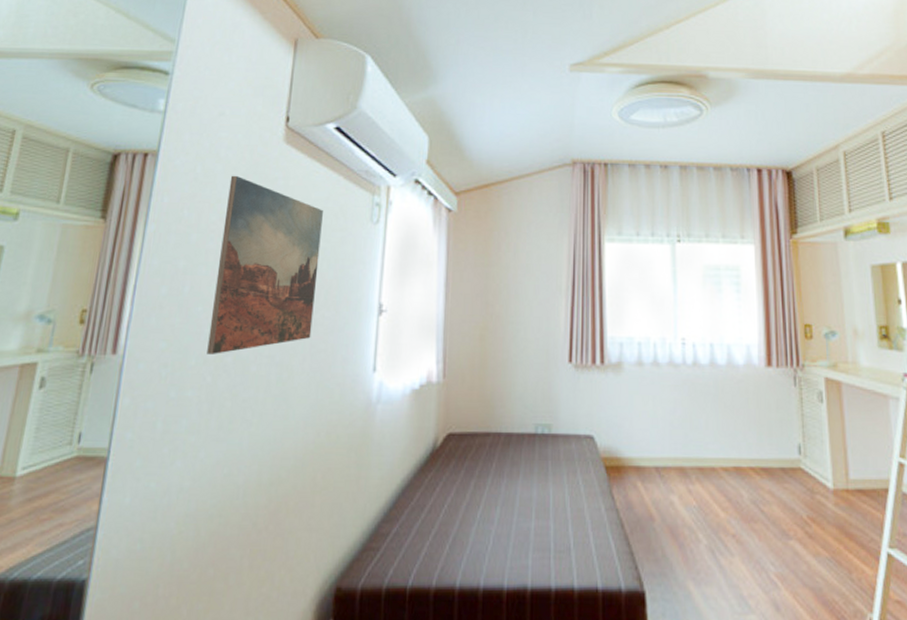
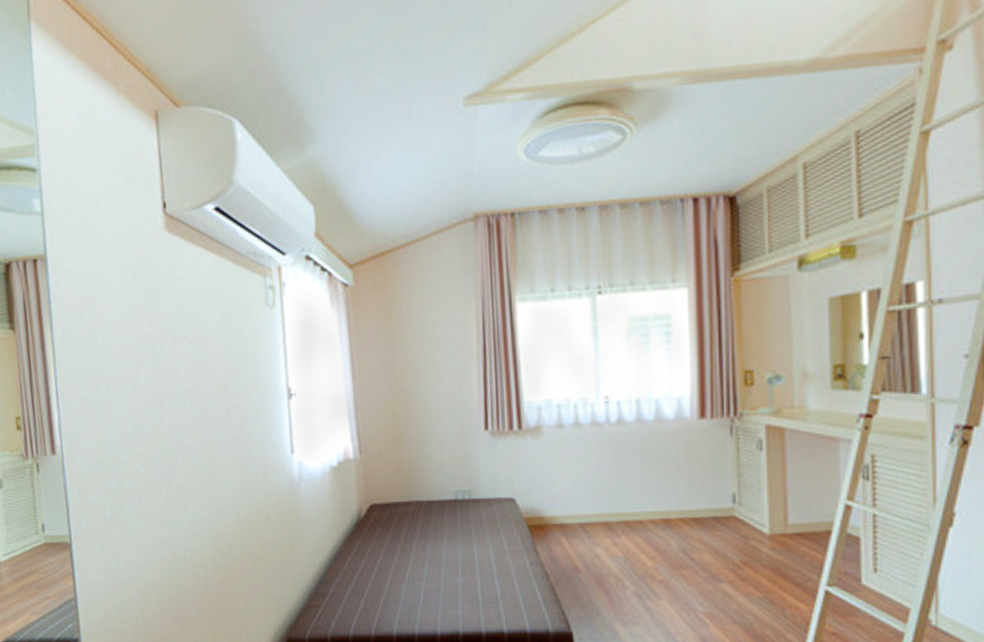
wall art: present [207,175,323,354] -> none [120,272,228,448]

